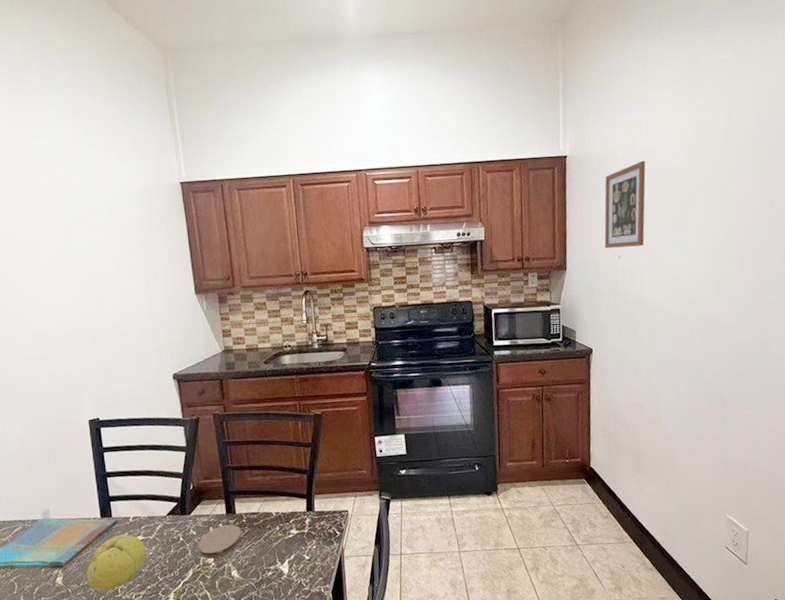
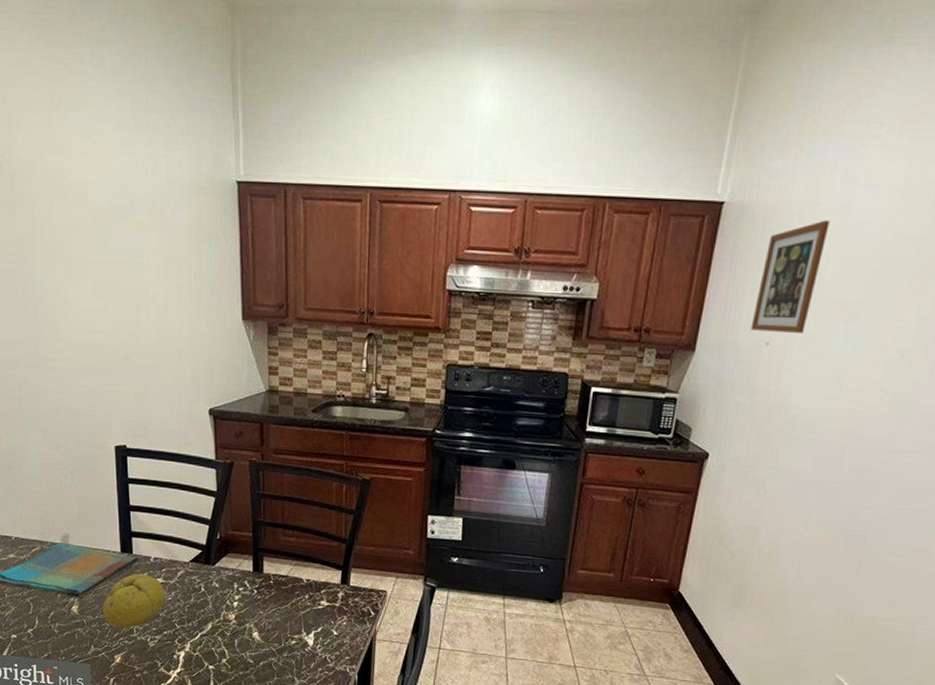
coaster: present [198,524,242,559] -> none [220,582,267,616]

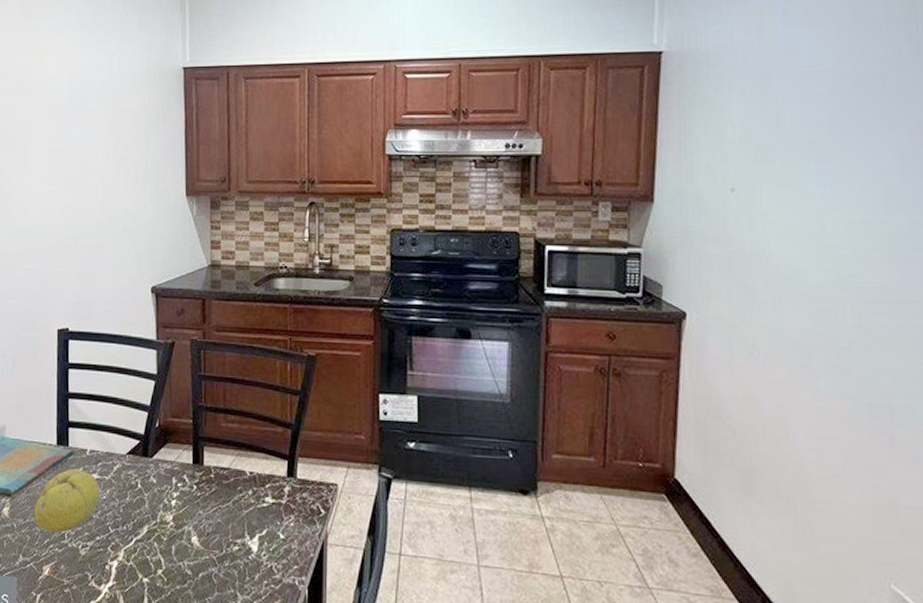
picture frame: present [750,220,830,333] -> none [711,61,779,177]

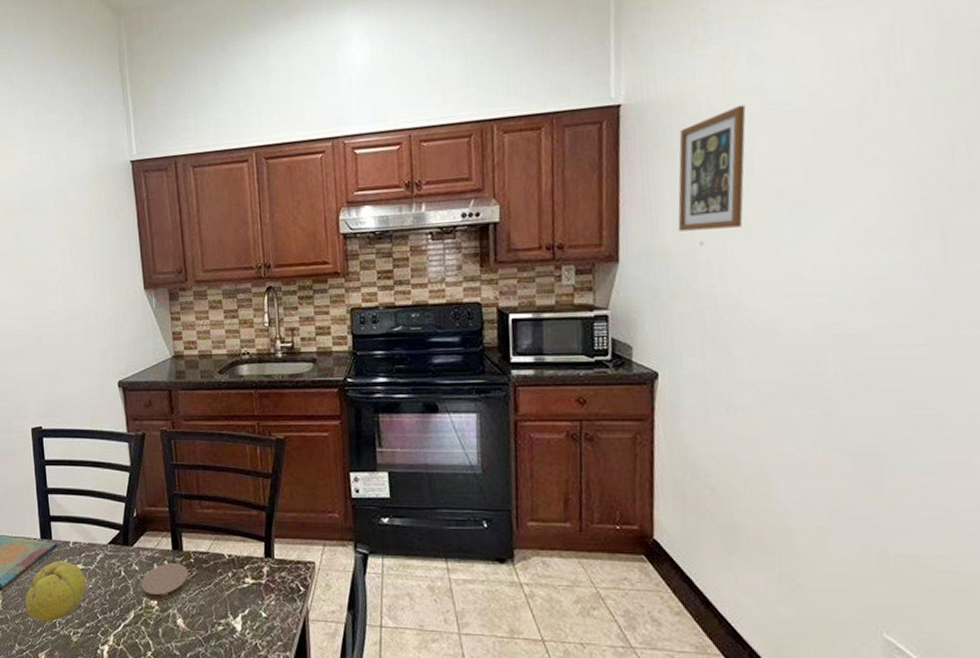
coaster: none [157,476,208,517] -> present [141,562,189,601]
picture frame: none [711,61,779,177] -> present [678,104,746,232]

